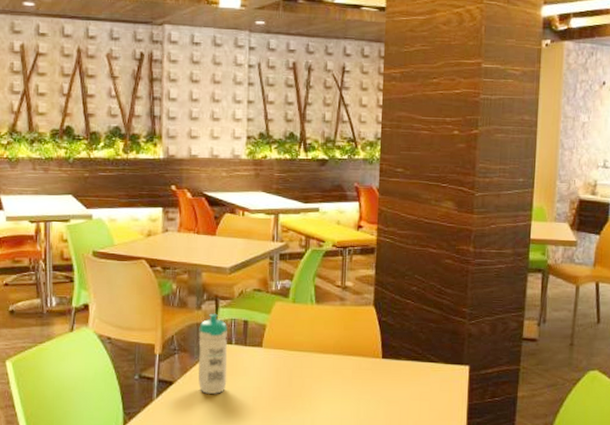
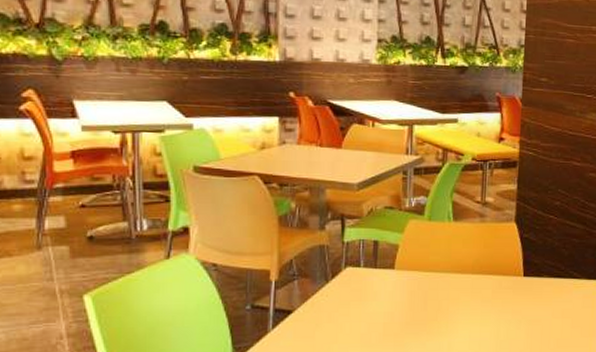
water bottle: present [198,313,228,395] -> none [321,234,355,323]

